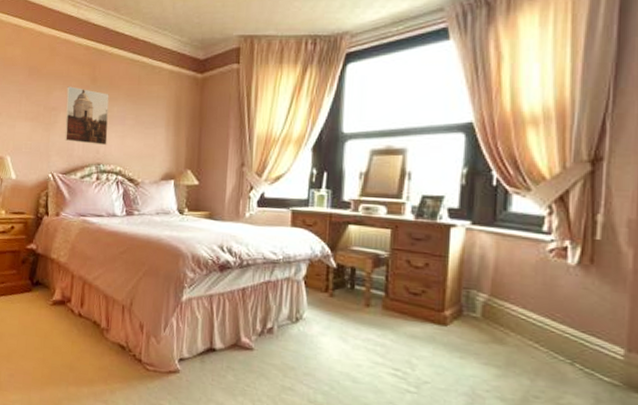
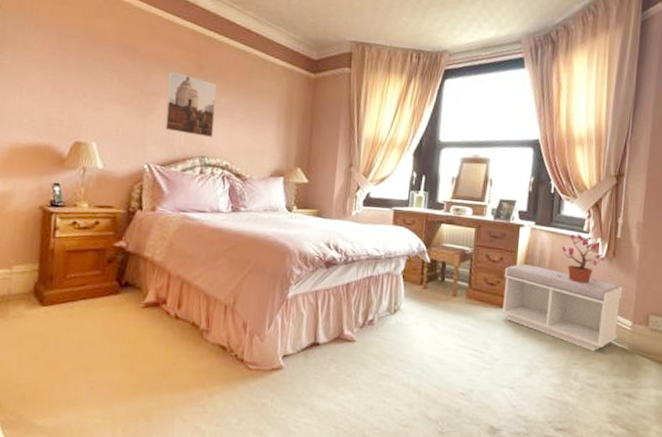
bench: none [429,271,608,384] -> present [501,264,623,352]
potted plant: none [505,235,578,298] -> present [557,234,606,284]

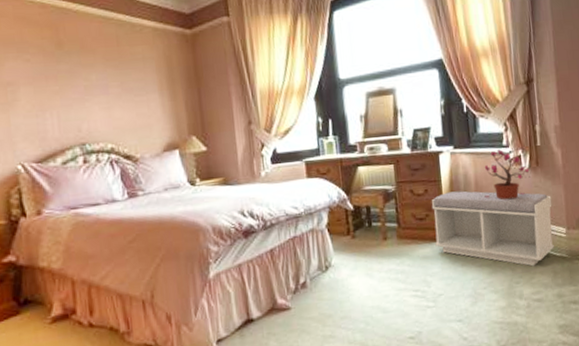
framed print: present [164,71,217,138] -> none [23,54,90,123]

